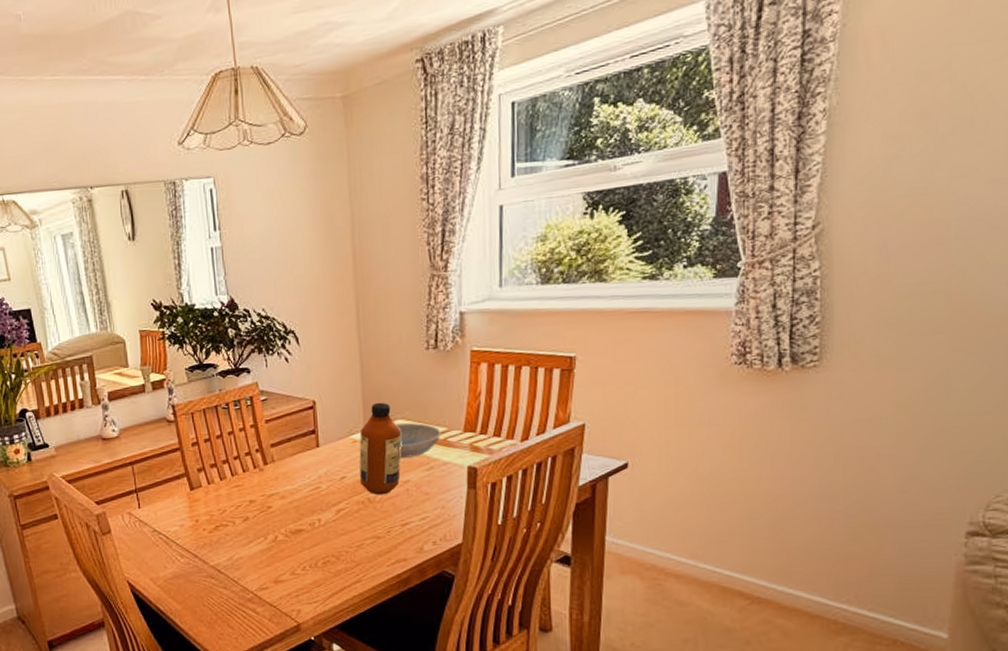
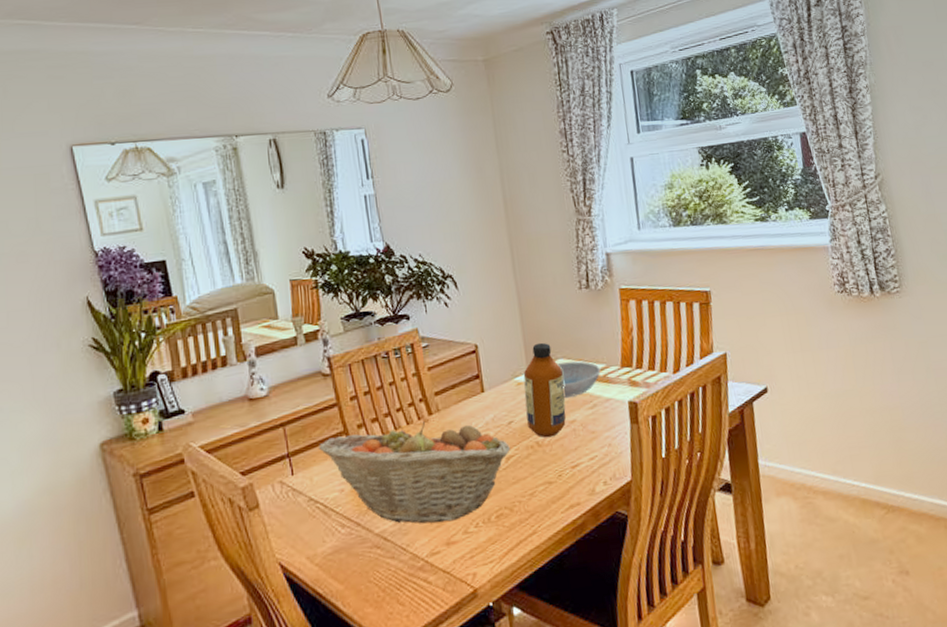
fruit basket: none [163,470,341,563] -> present [319,421,510,524]

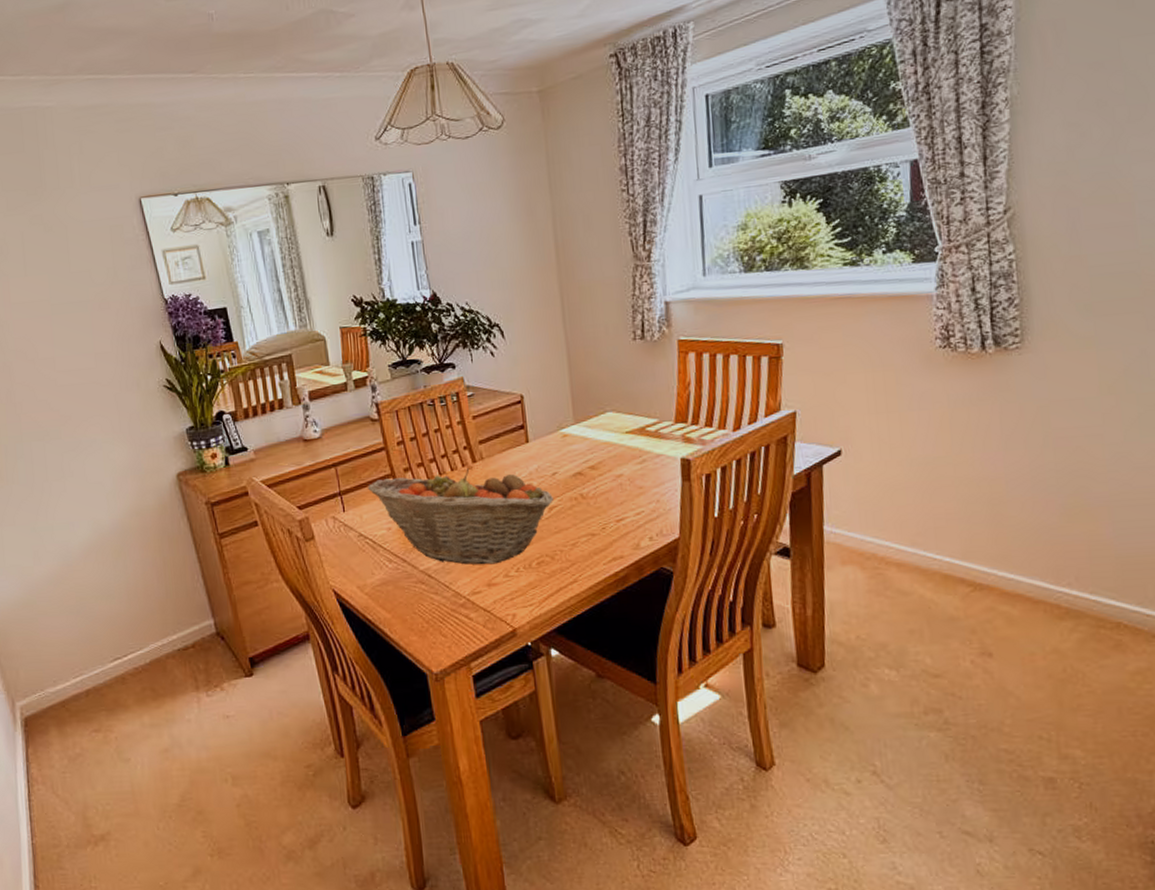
bottle: present [523,342,566,438] -> none [569,394,613,491]
dish: present [557,361,601,398] -> none [606,415,653,451]

